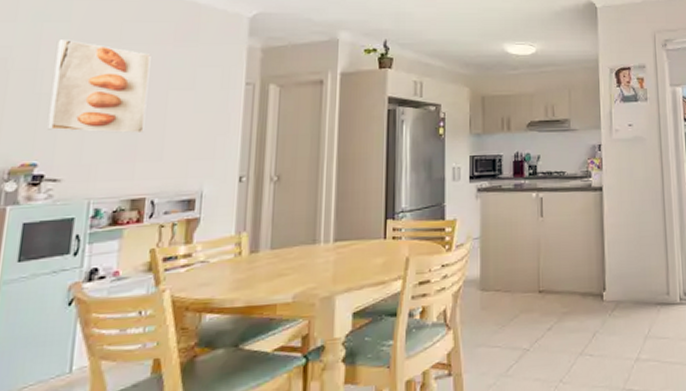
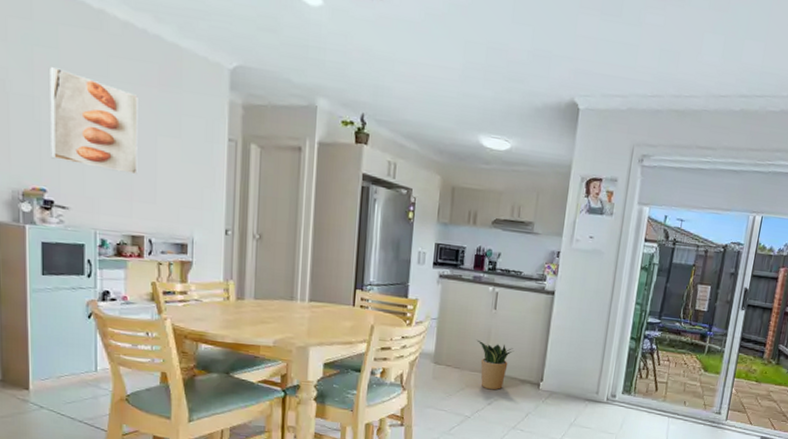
potted plant: none [525,254,569,312] -> present [476,339,515,390]

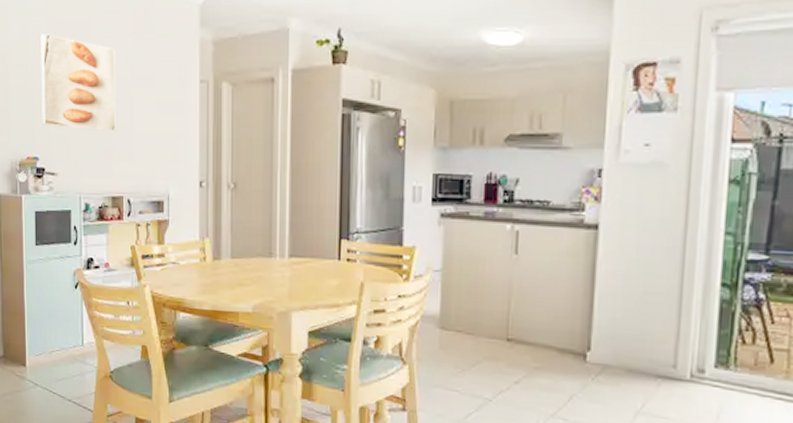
potted plant: present [476,339,515,390] -> none [493,295,547,364]

